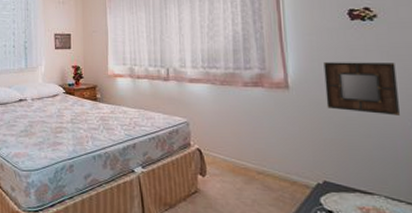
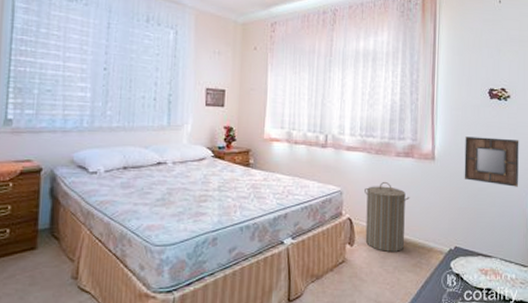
laundry hamper: none [212,113,264,184] -> present [364,182,410,252]

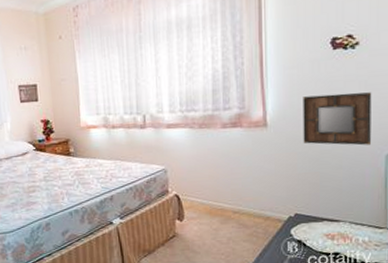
laundry hamper: present [364,182,410,252] -> none [190,156,241,224]

